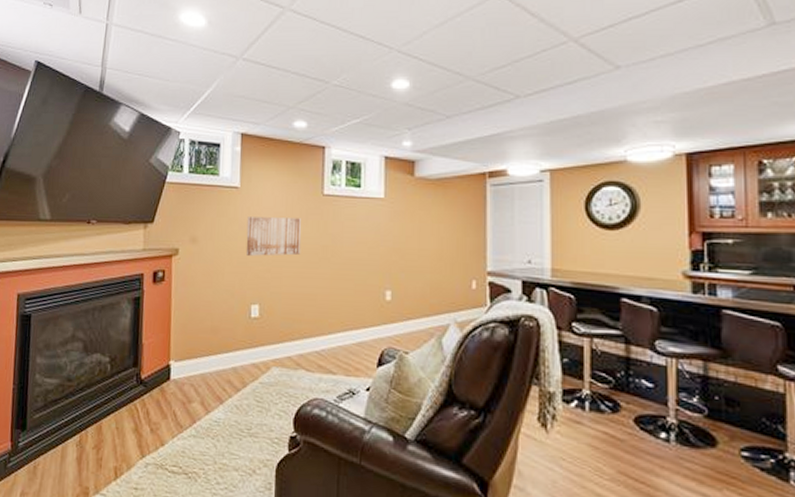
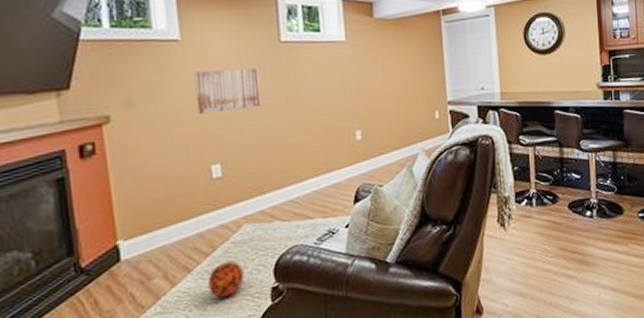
decorative ball: none [236,400,268,436] -> present [208,261,245,298]

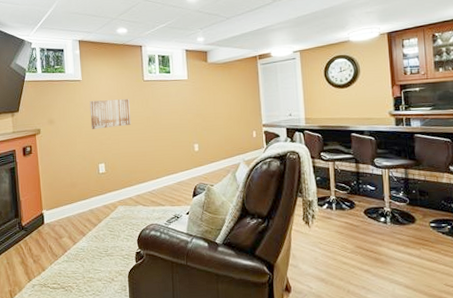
decorative ball: present [208,261,245,298] -> none [96,231,119,255]

